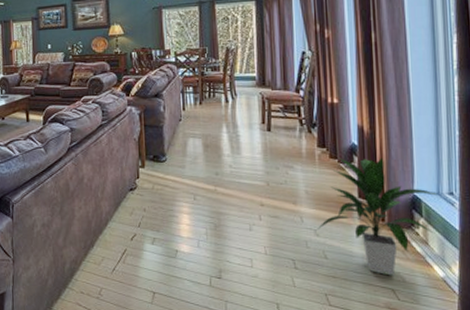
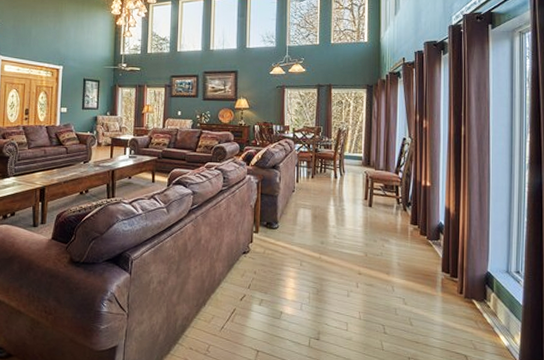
indoor plant: present [318,157,437,276] -> none [406,234,506,343]

